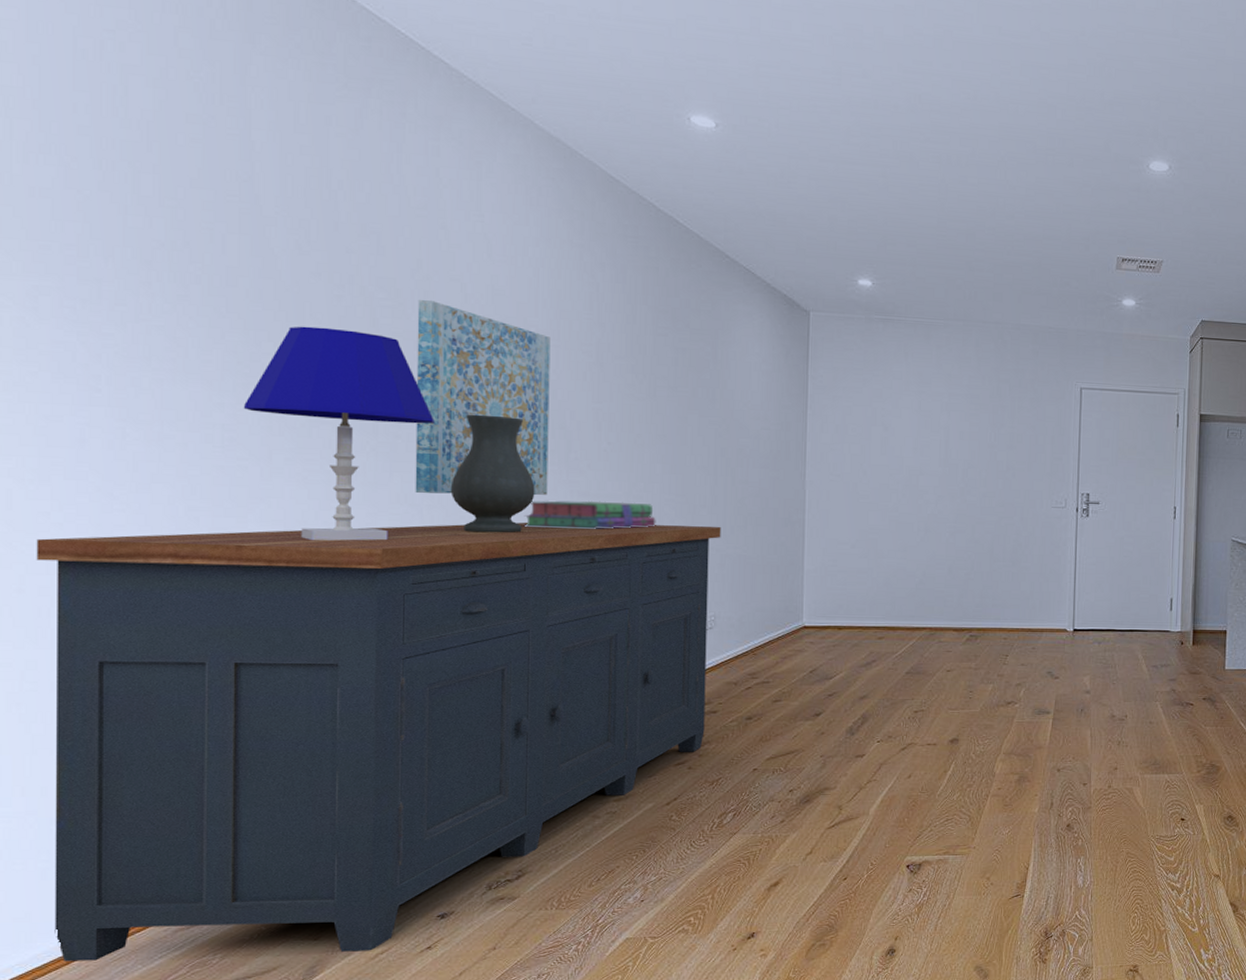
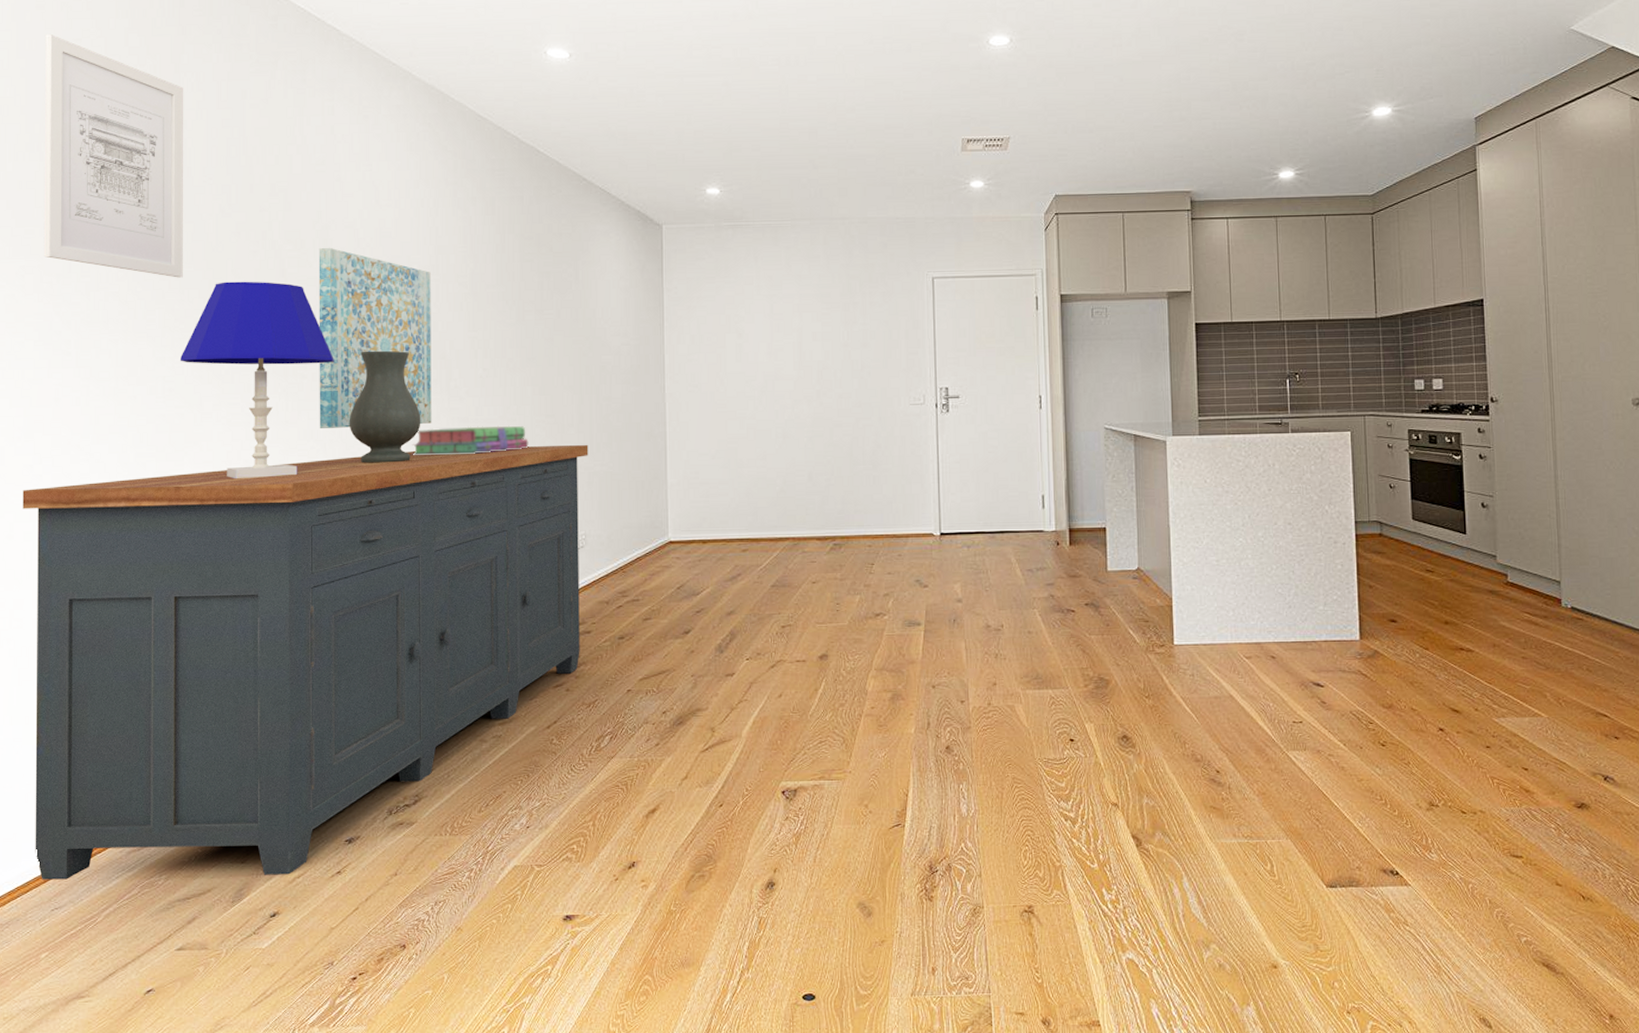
wall art: none [64,19,252,317] -> present [43,35,184,278]

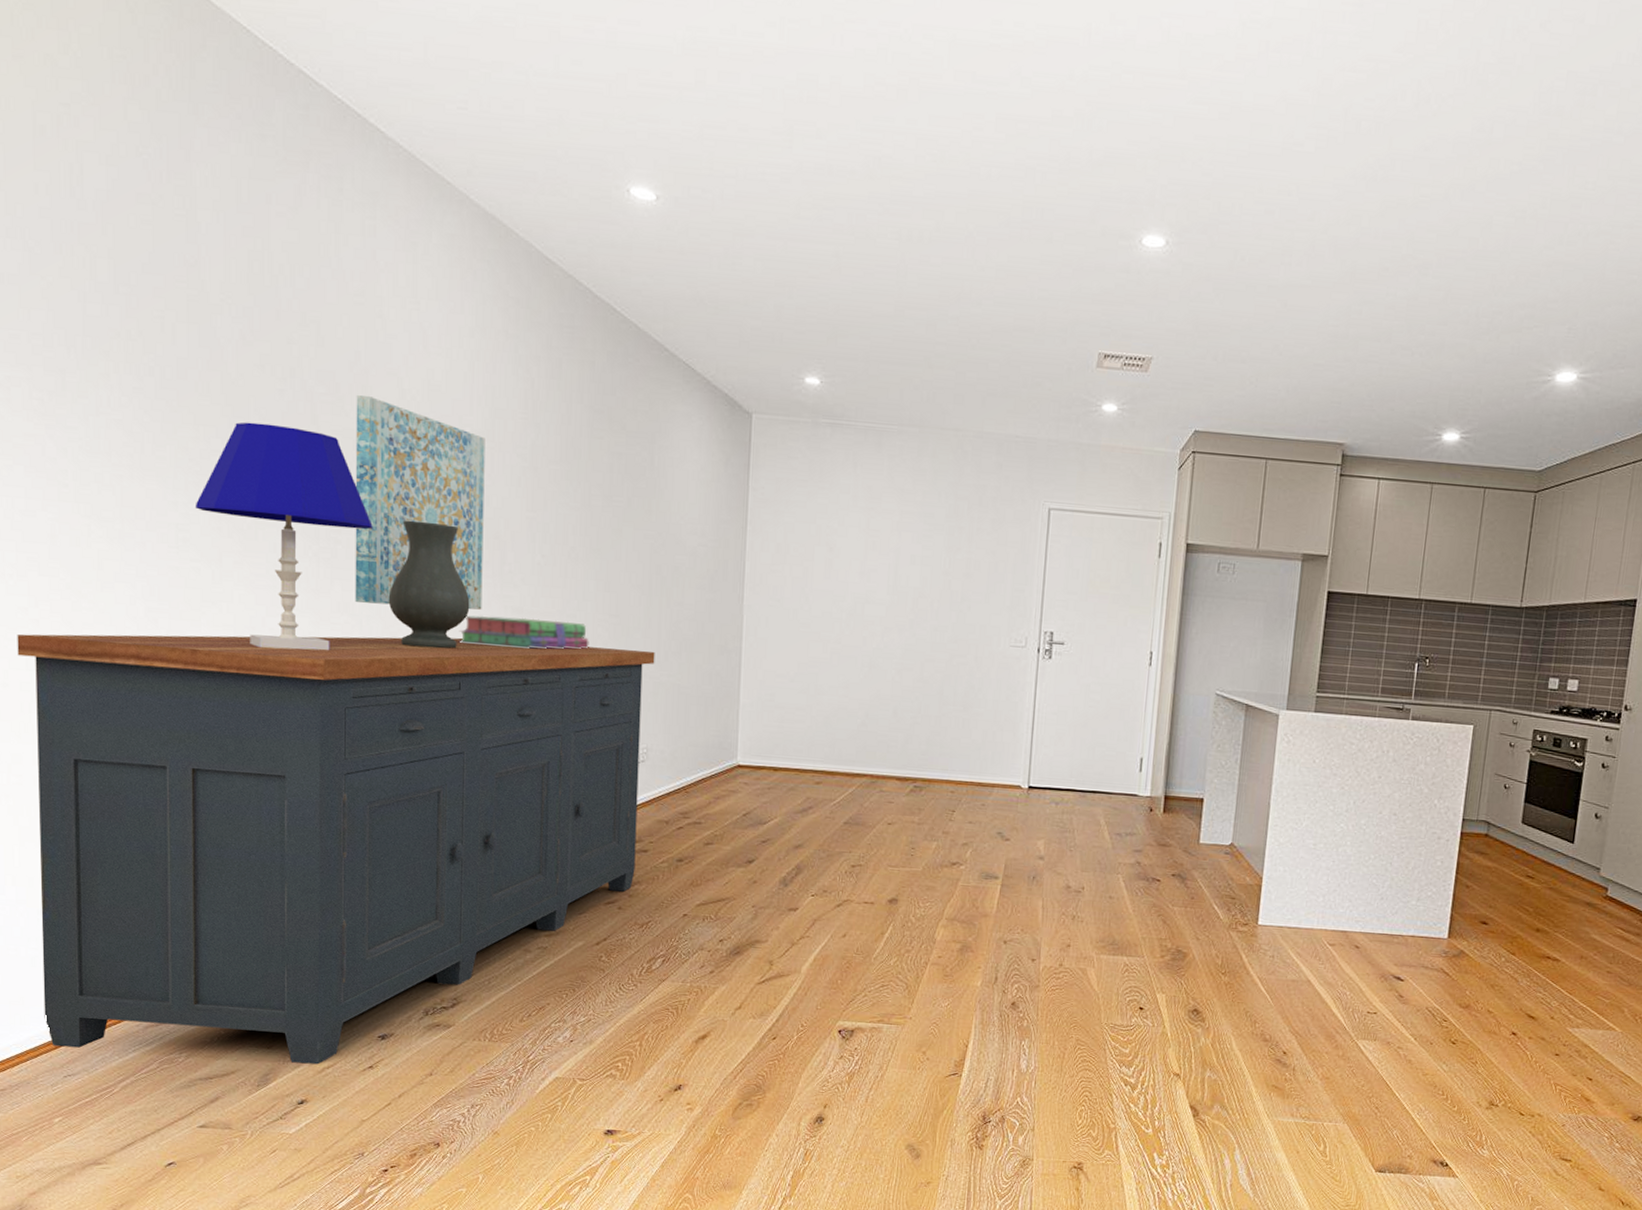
wall art: present [43,35,184,278] -> none [26,93,198,412]

